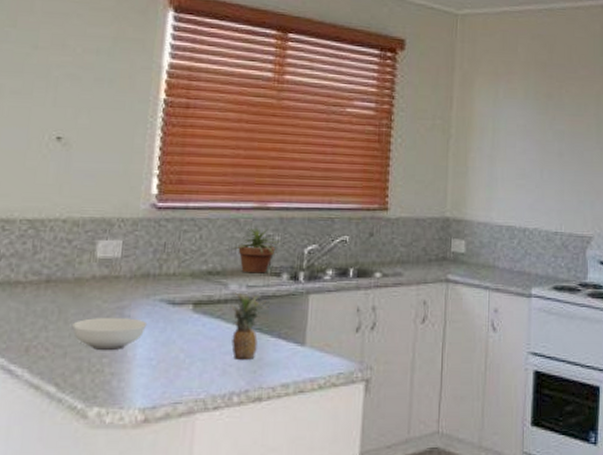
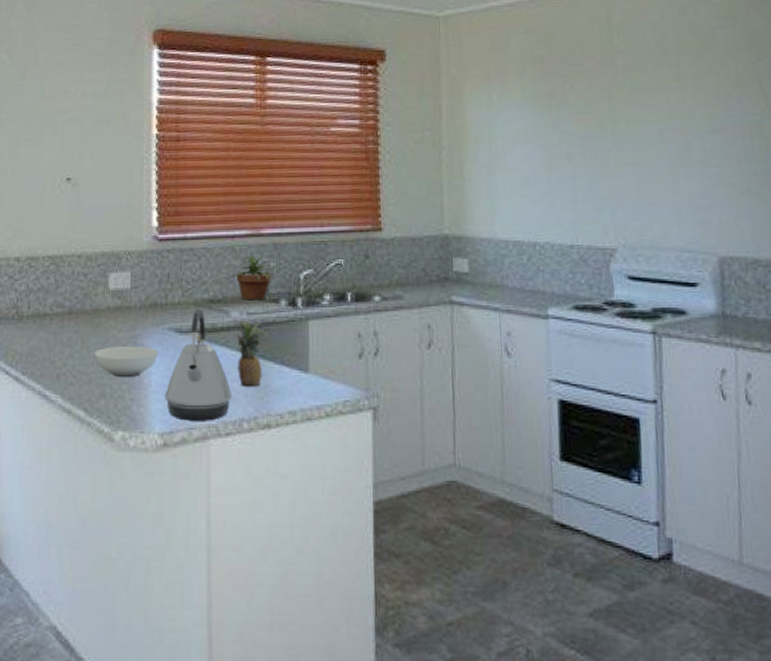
kettle: none [149,279,224,395] -> present [165,308,233,421]

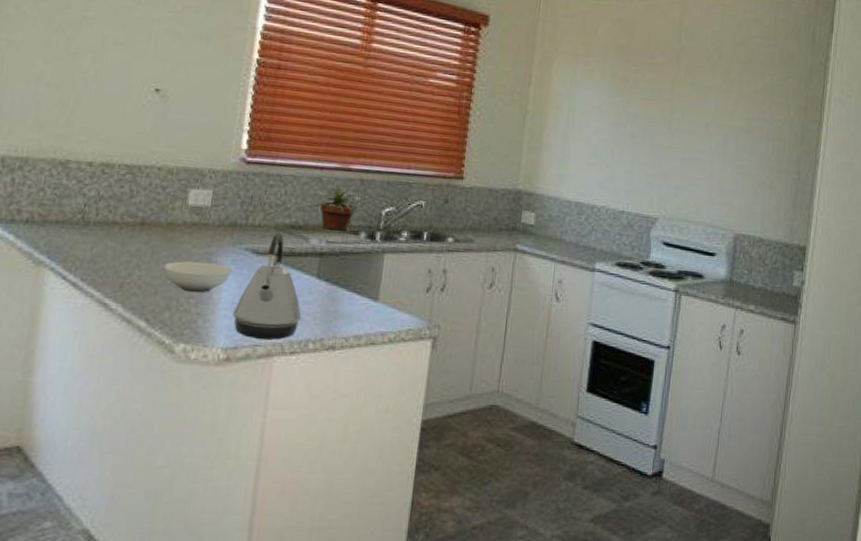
fruit: present [233,320,269,387] -> none [309,247,345,311]

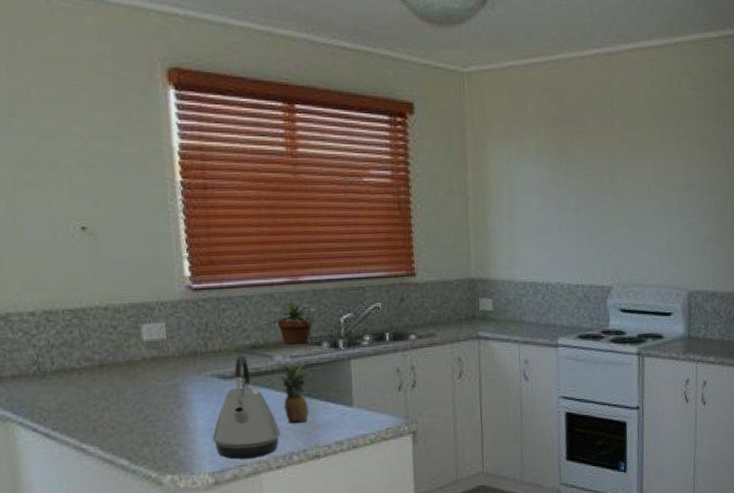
bowl: present [163,261,233,293] -> none [133,394,203,425]
fruit: none [309,247,345,311] -> present [277,363,313,424]

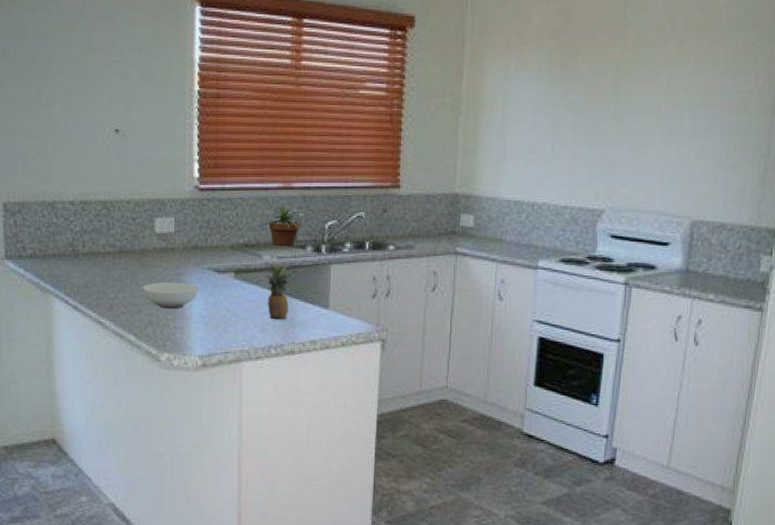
bowl: none [133,394,203,425] -> present [143,282,199,309]
kettle: present [212,354,281,459] -> none [204,251,263,347]

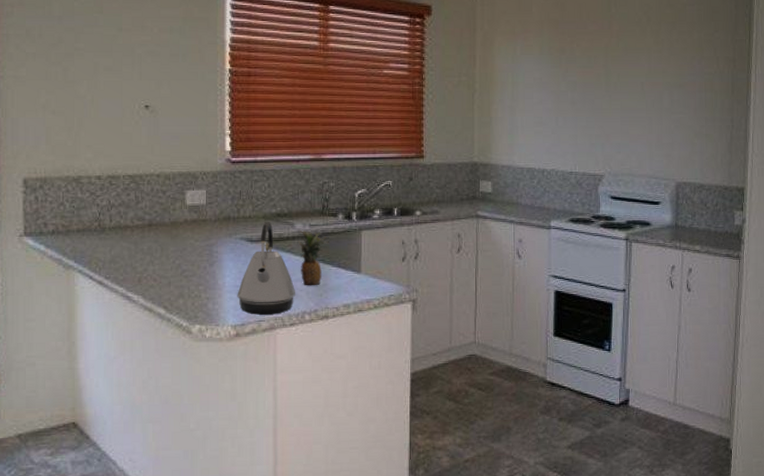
bowl: present [143,282,199,309] -> none [173,253,232,280]
kettle: none [204,251,263,347] -> present [237,221,296,315]
potted plant: present [264,204,305,246] -> none [296,175,336,215]

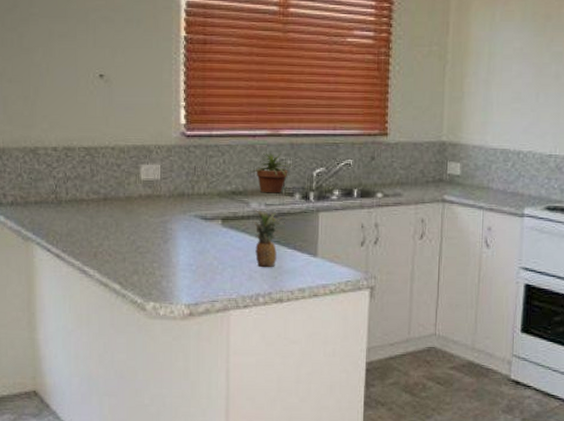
kettle: present [237,221,296,315] -> none [191,198,250,295]
potted plant: none [296,175,336,215] -> present [251,151,293,194]

